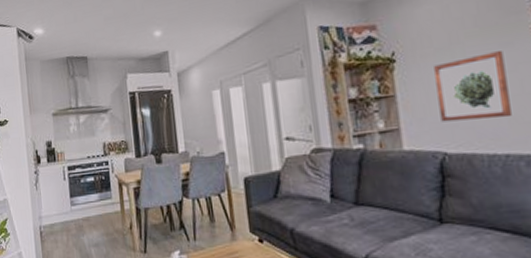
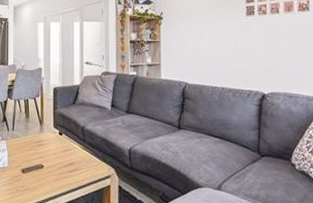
wall art: present [434,51,511,122] -> none [186,21,228,64]

